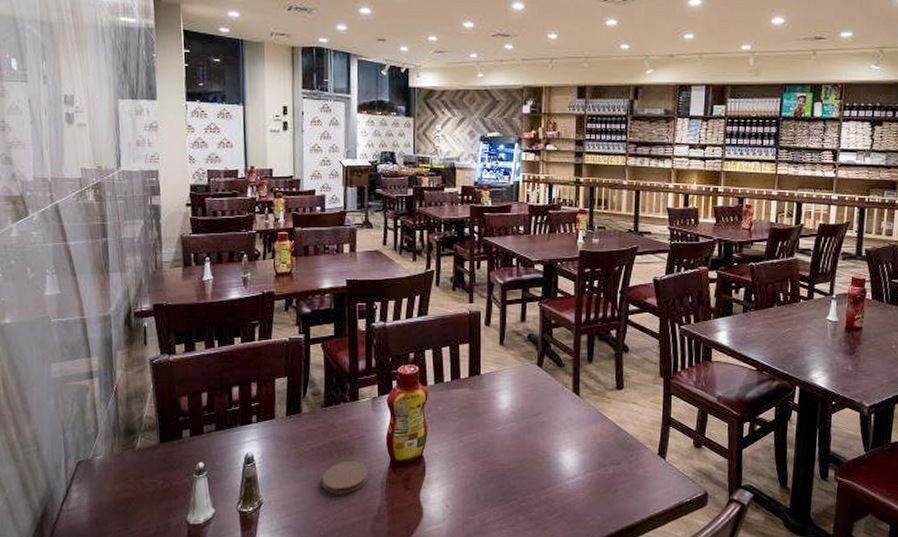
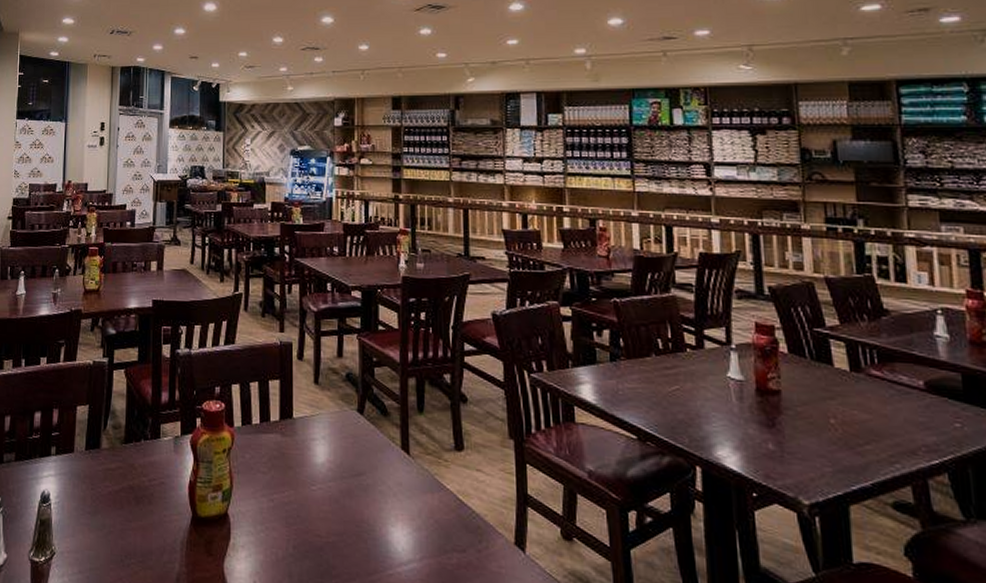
coaster: present [322,461,368,494] -> none [118,511,168,553]

